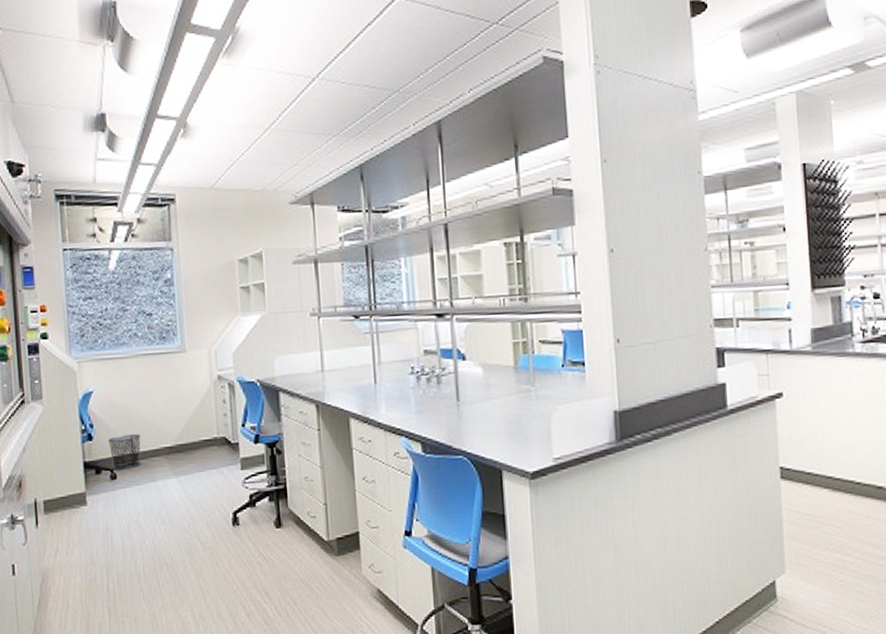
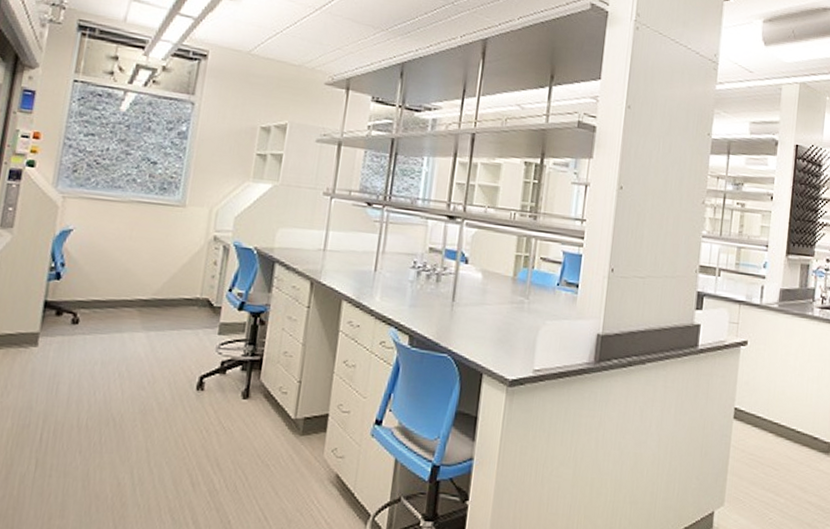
waste bin: present [108,434,141,470] -> none [76,279,116,316]

